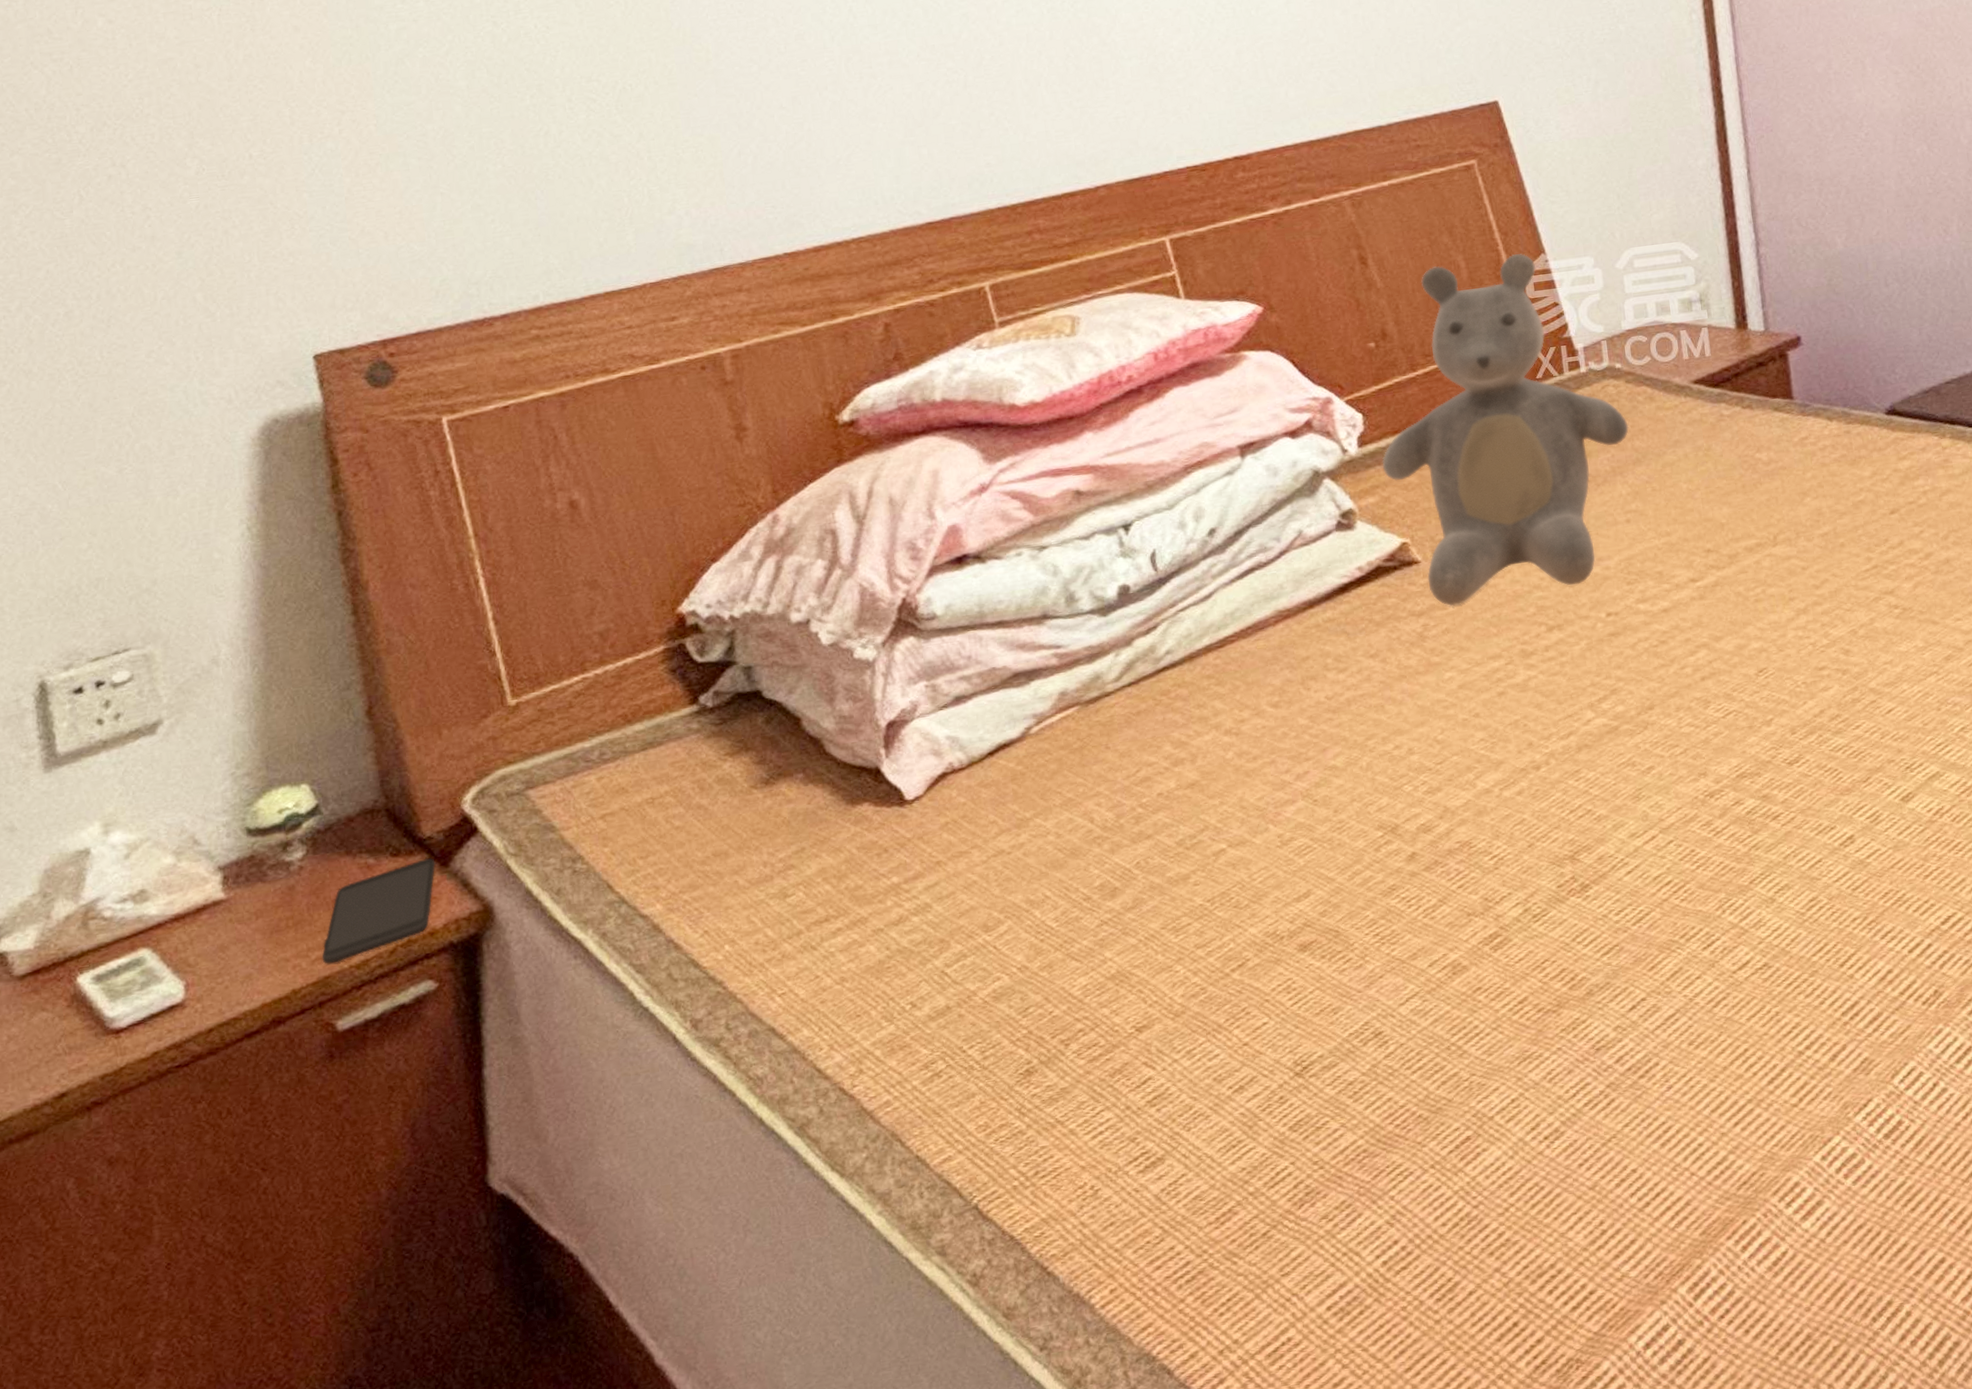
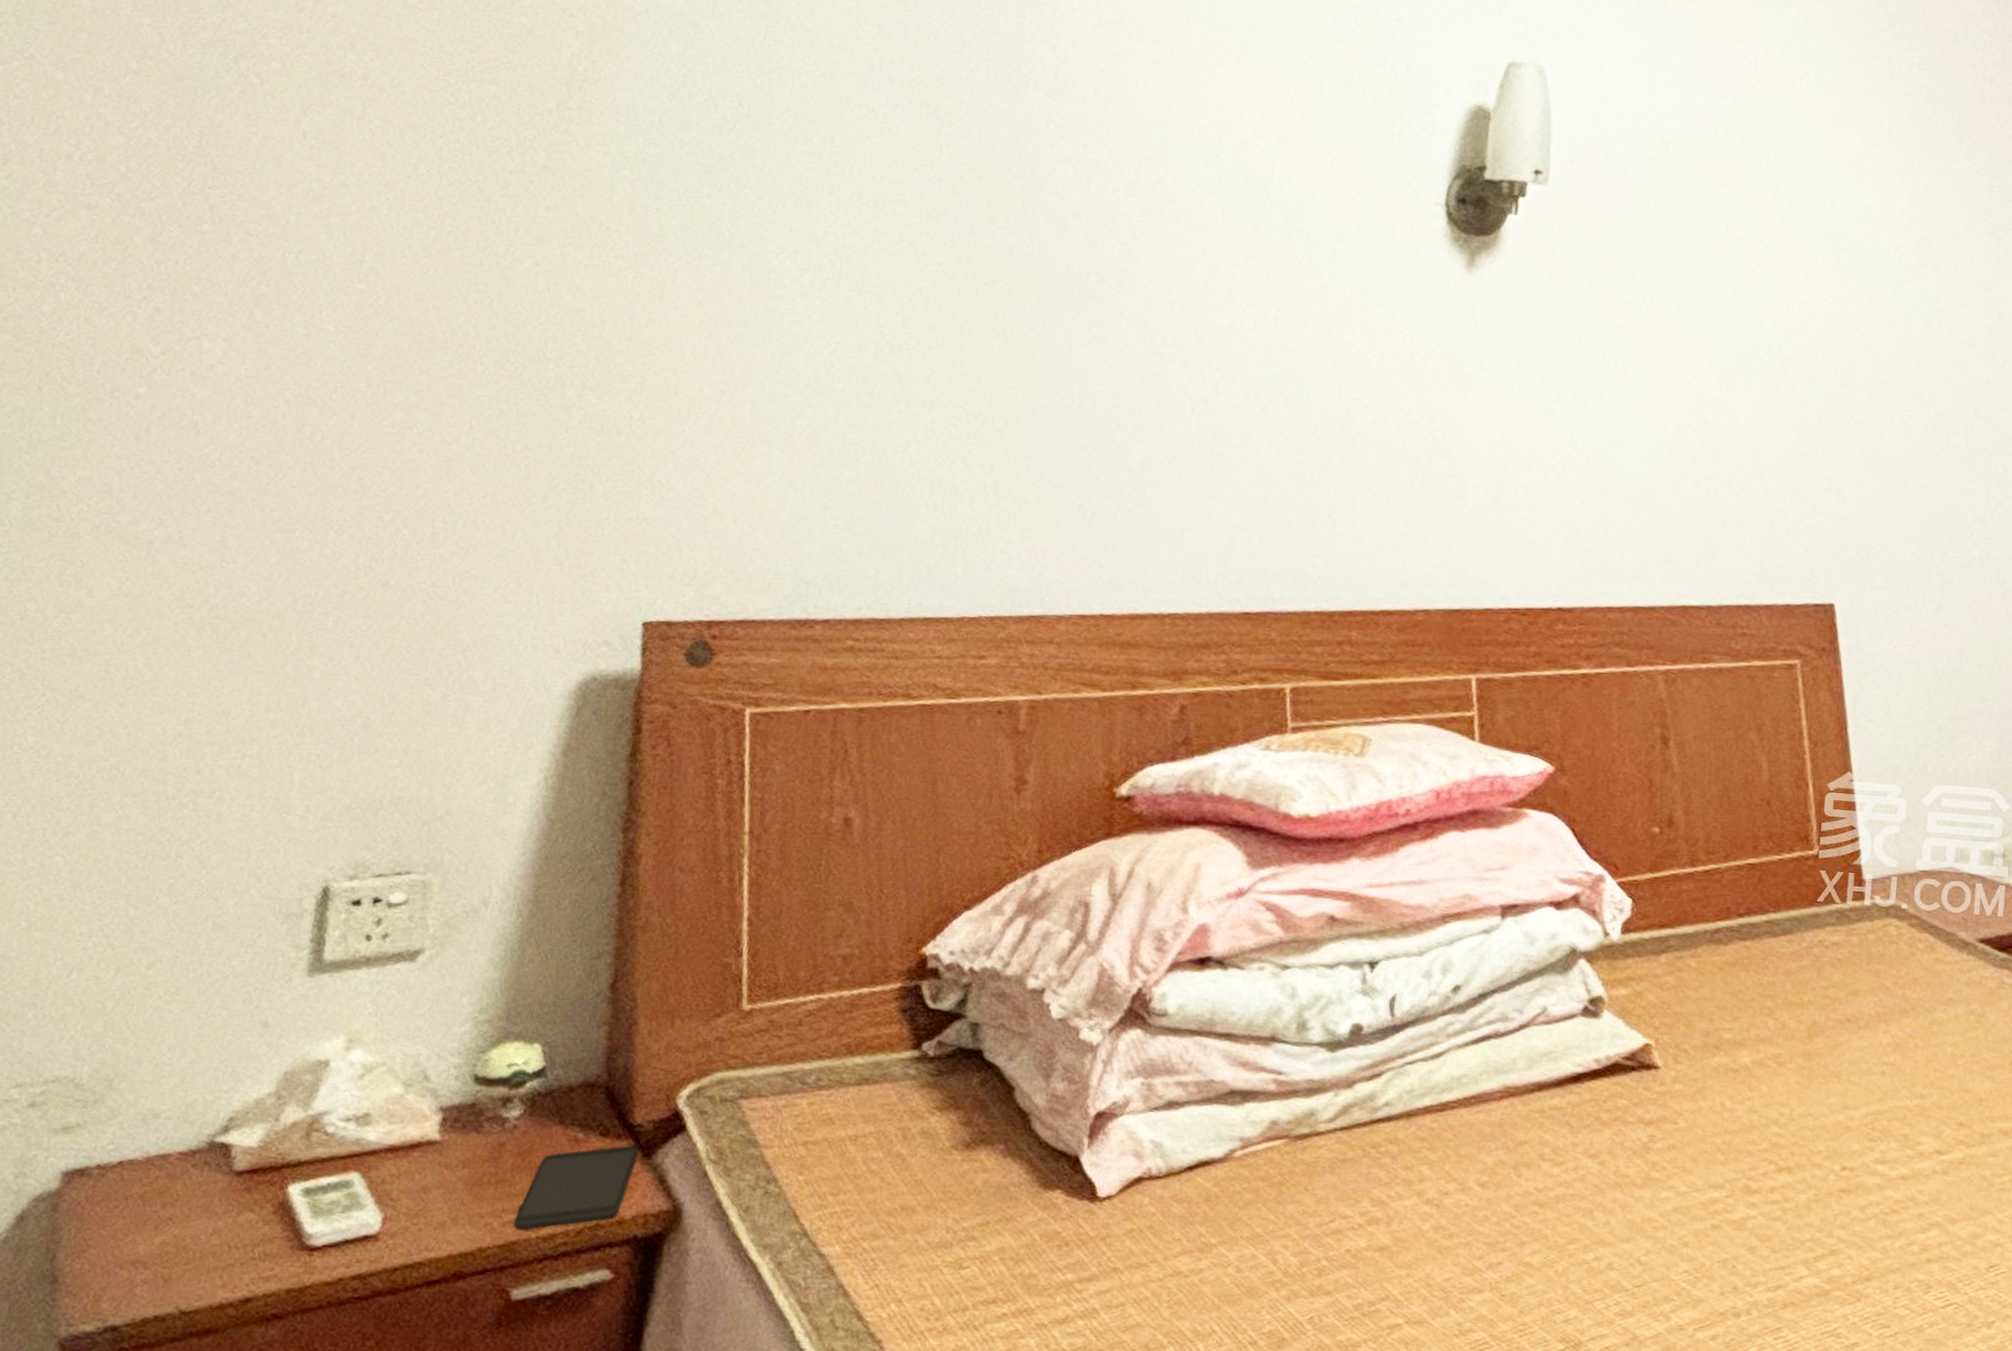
teddy bear: present [1382,254,1629,606] -> none [1641,762,1903,1129]

